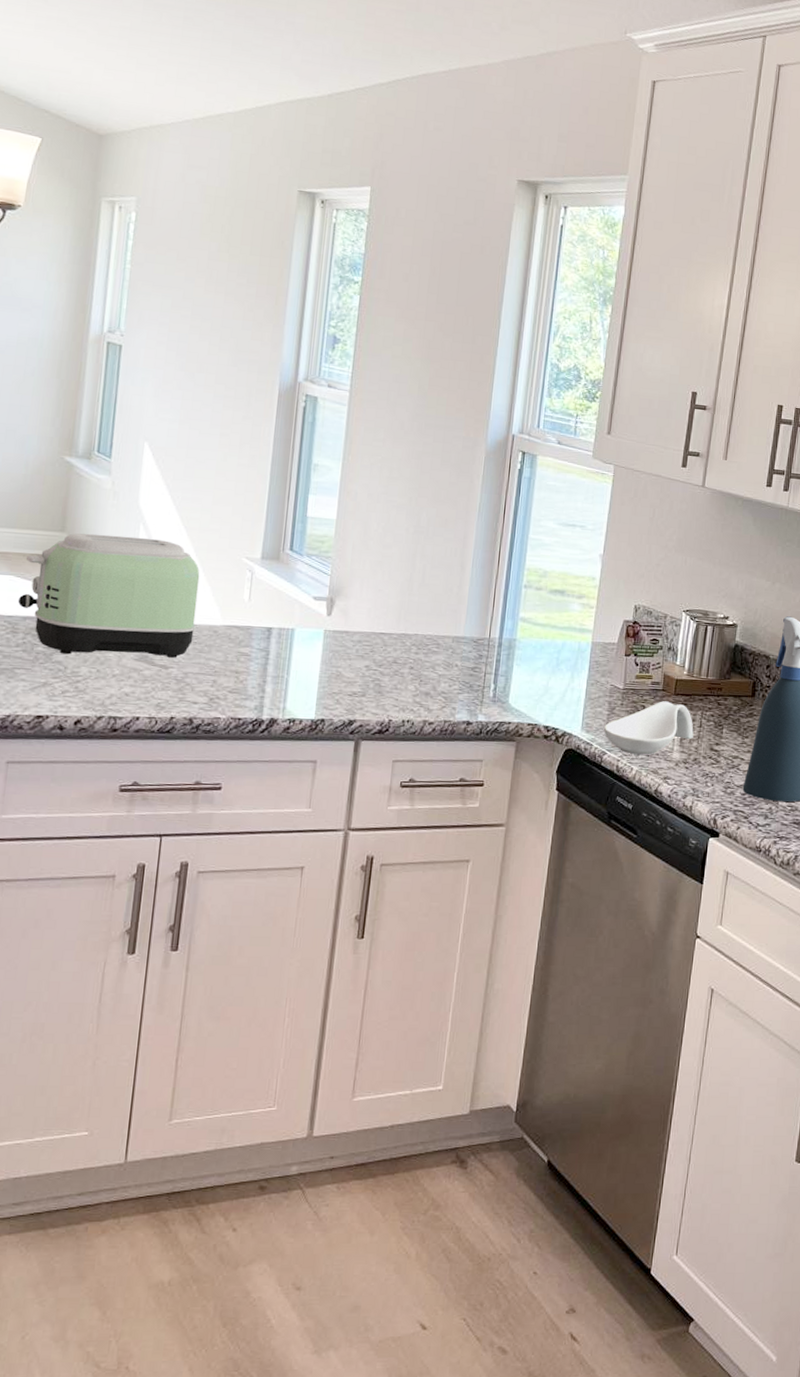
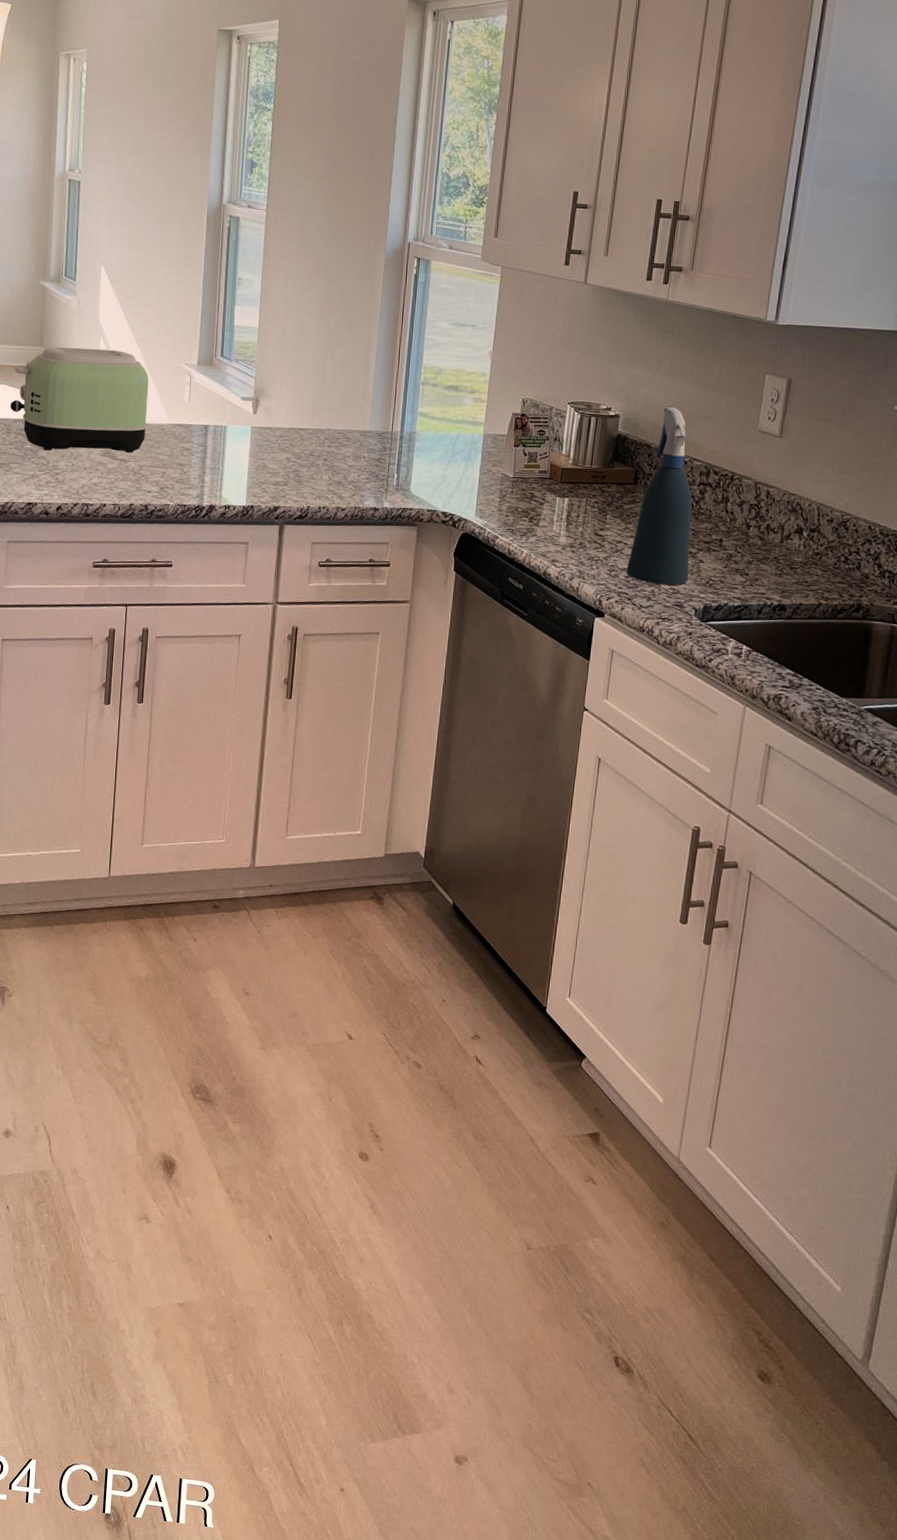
spoon rest: present [603,701,694,755] -> none [495,488,579,540]

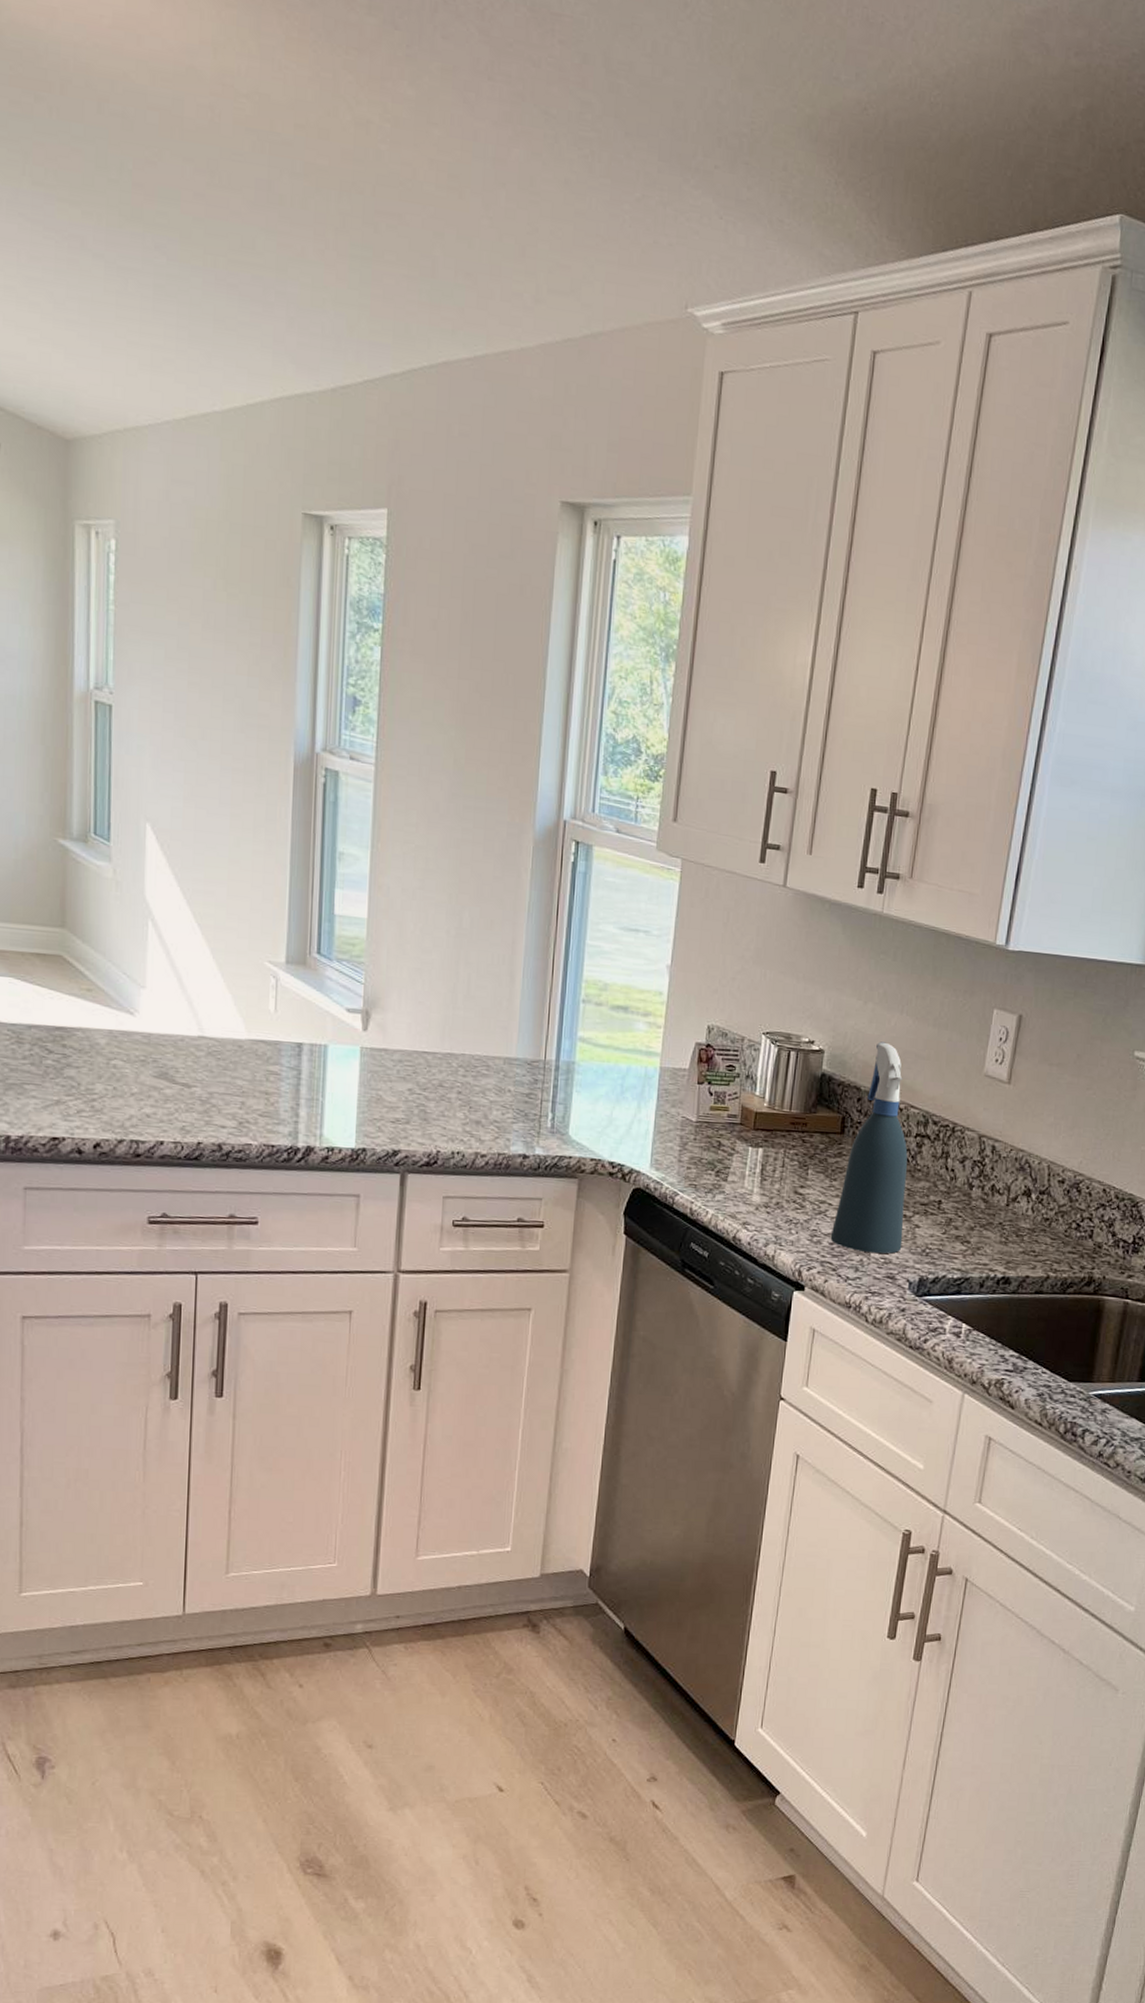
toaster: present [10,346,149,453] -> none [20,929,220,1076]

